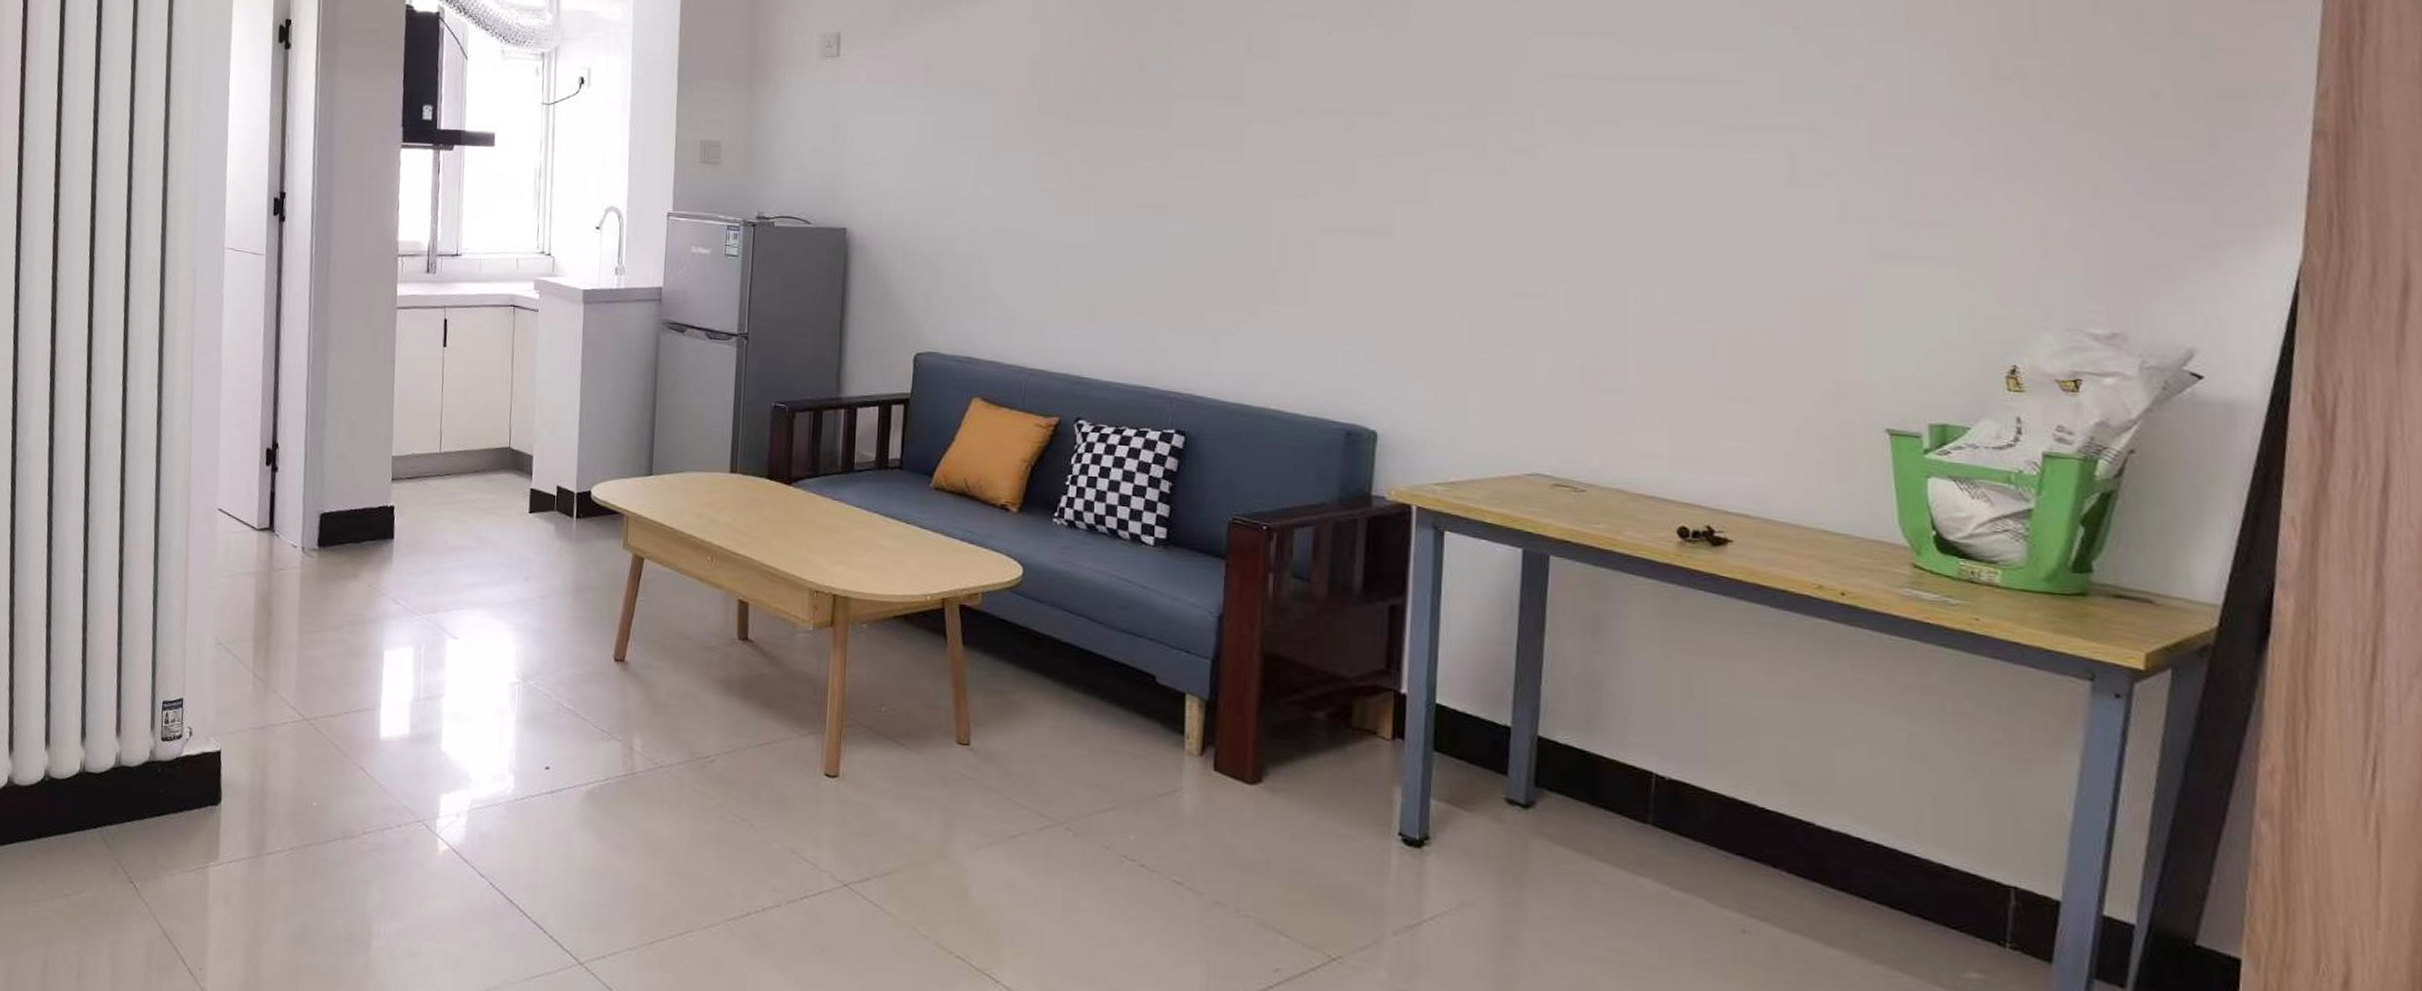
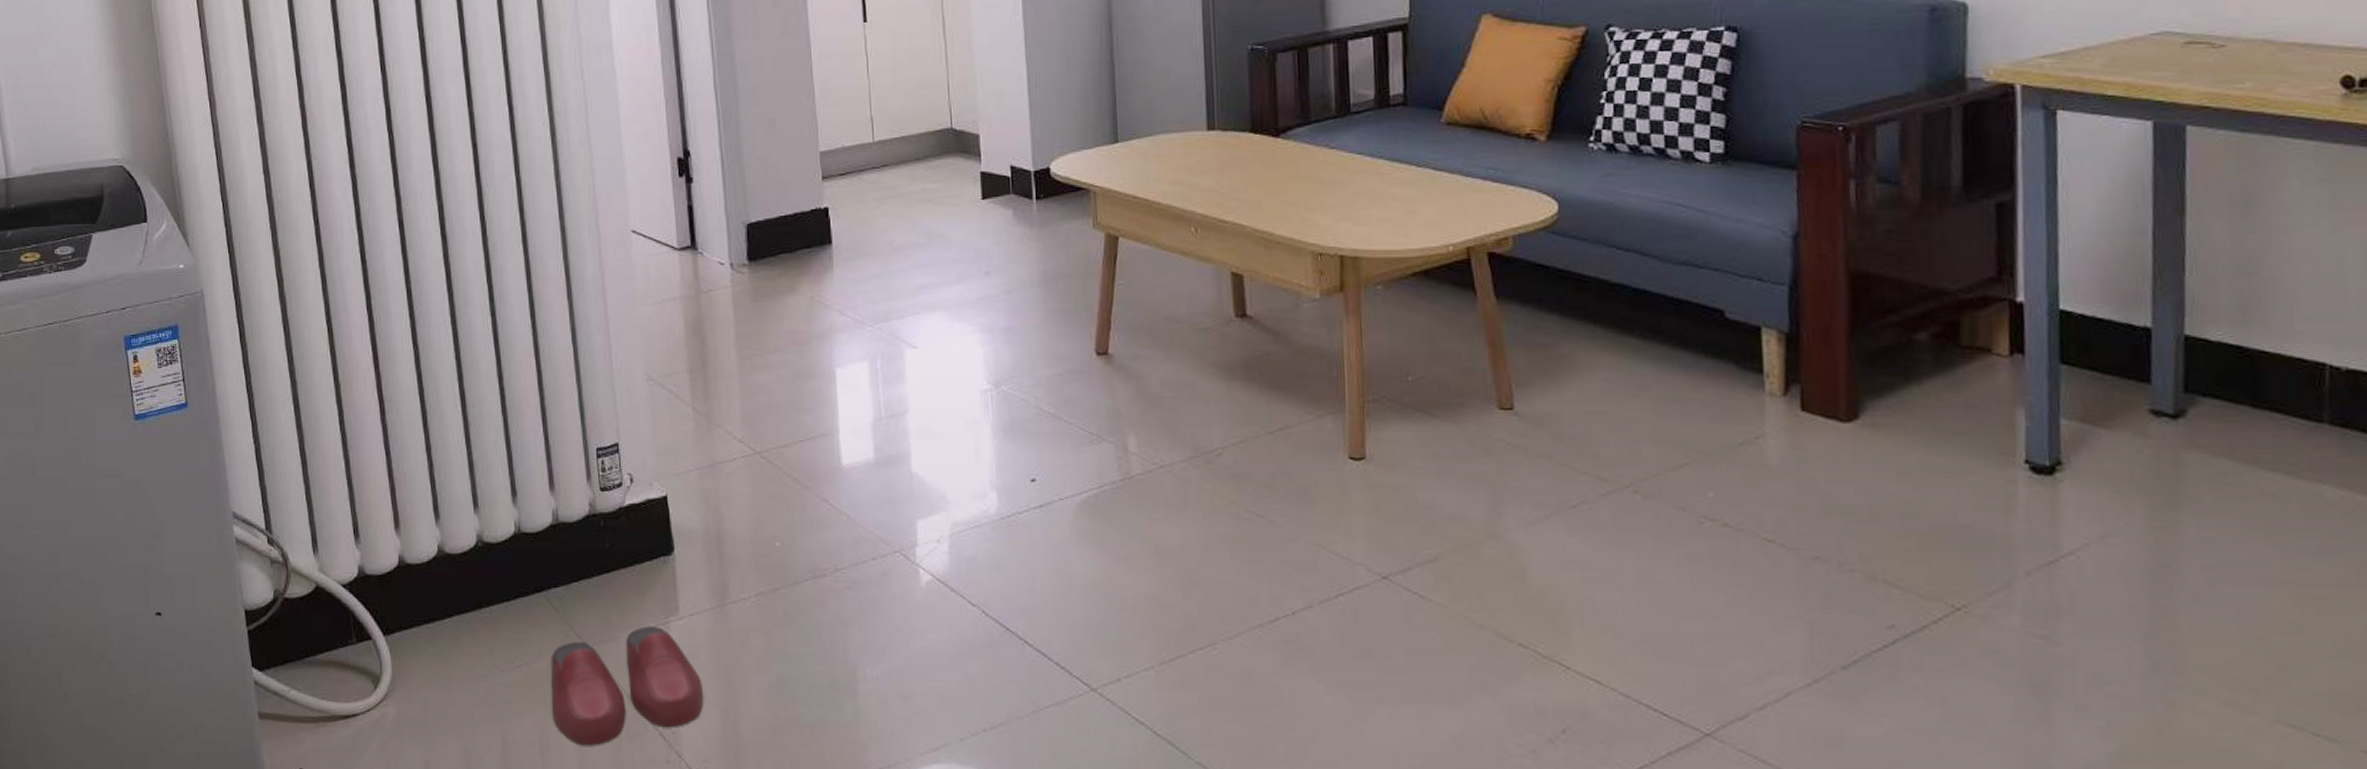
slippers: none [92,868,233,975] -> present [550,626,704,746]

